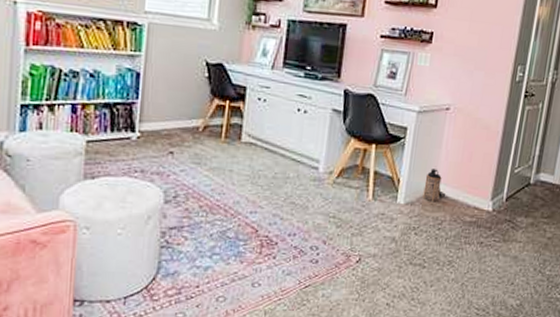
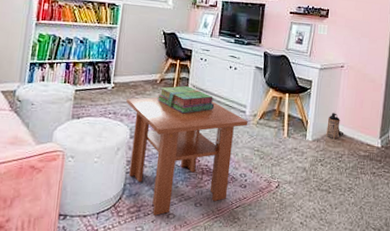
coffee table: none [158,149,322,299] -> present [126,97,248,216]
stack of books: none [200,135,277,172] -> present [157,86,215,114]

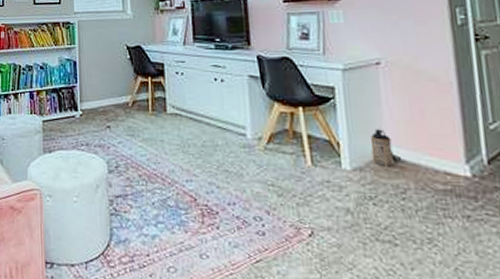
coffee table: present [126,97,248,216] -> none [98,122,252,268]
stack of books: present [157,86,215,114] -> none [132,107,204,141]

